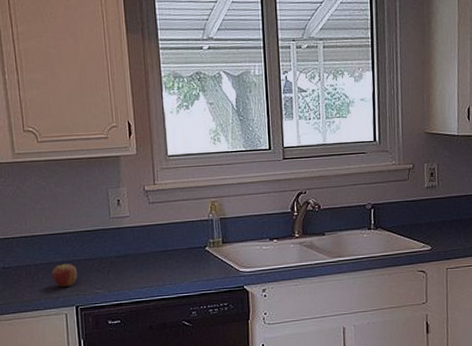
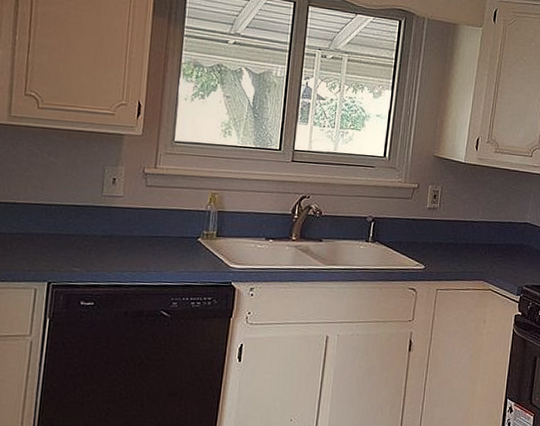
fruit: present [51,263,78,287] -> none [27,235,57,260]

